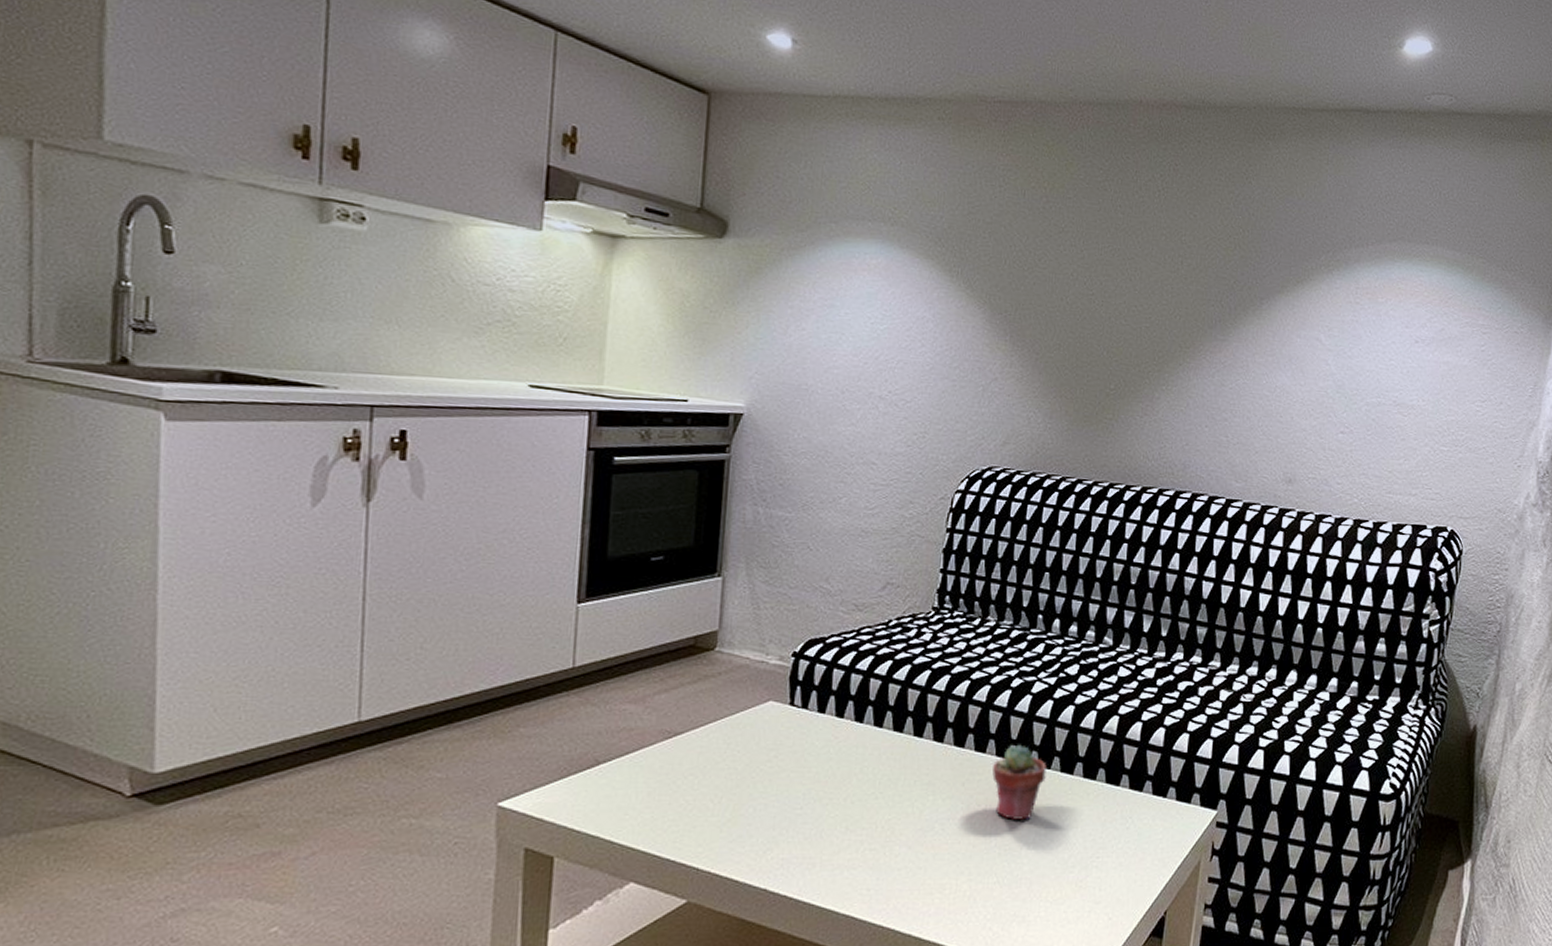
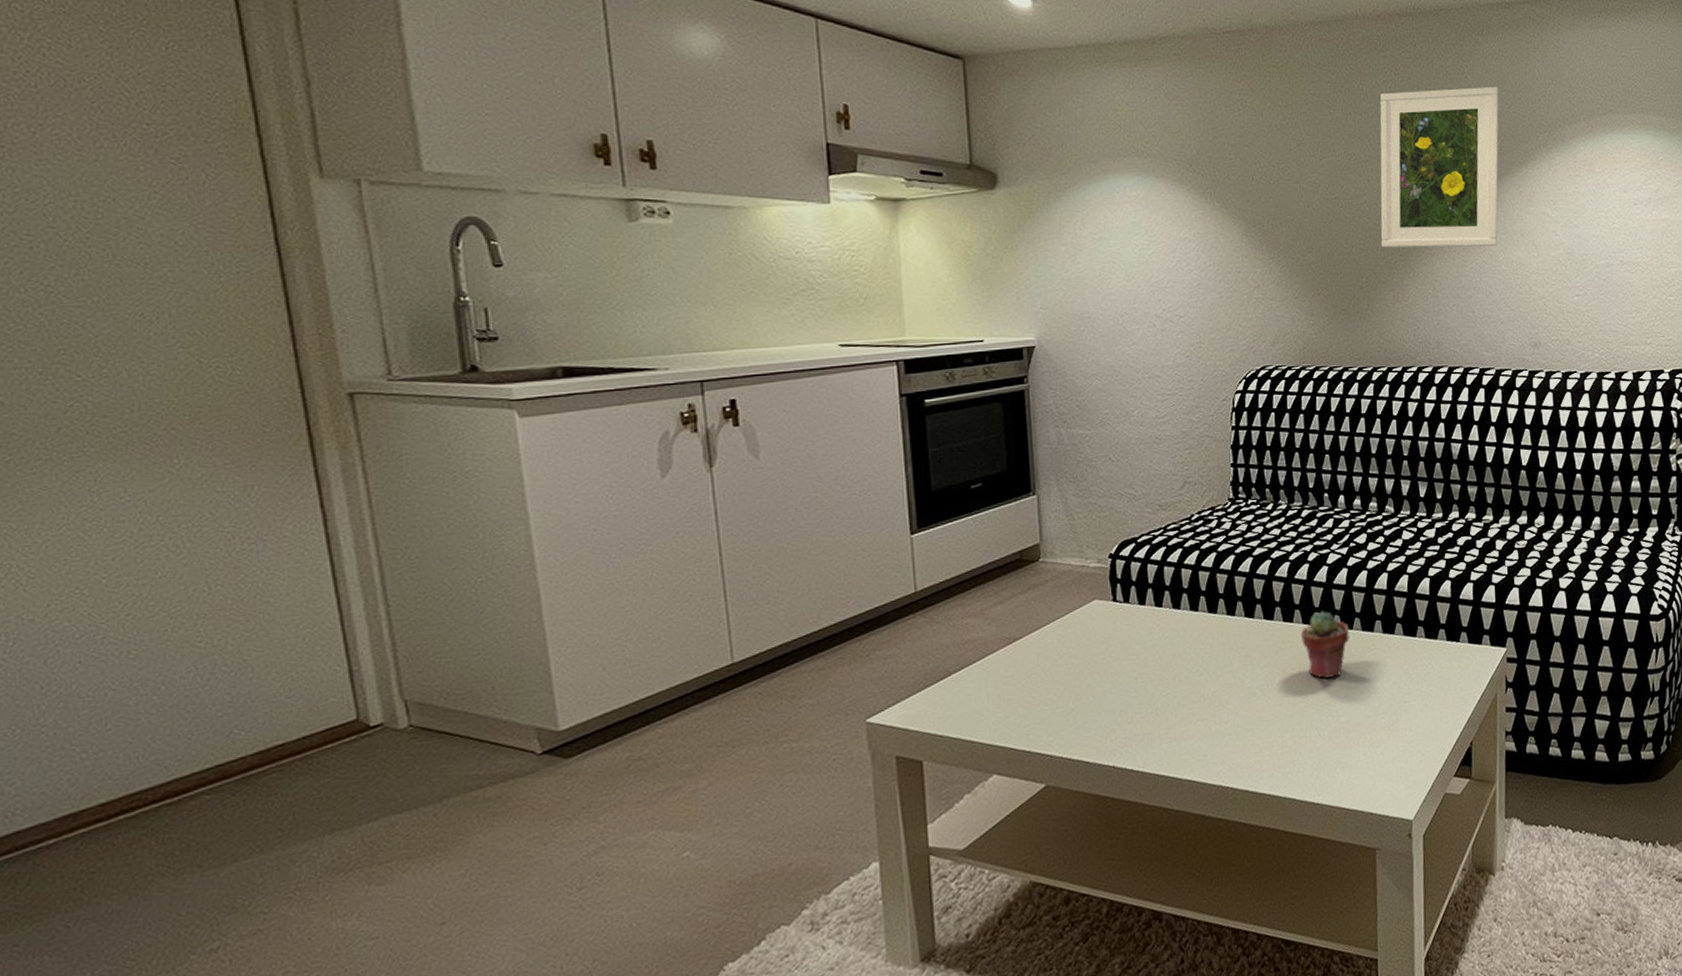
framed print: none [1135,188,1283,369] -> present [1380,86,1499,248]

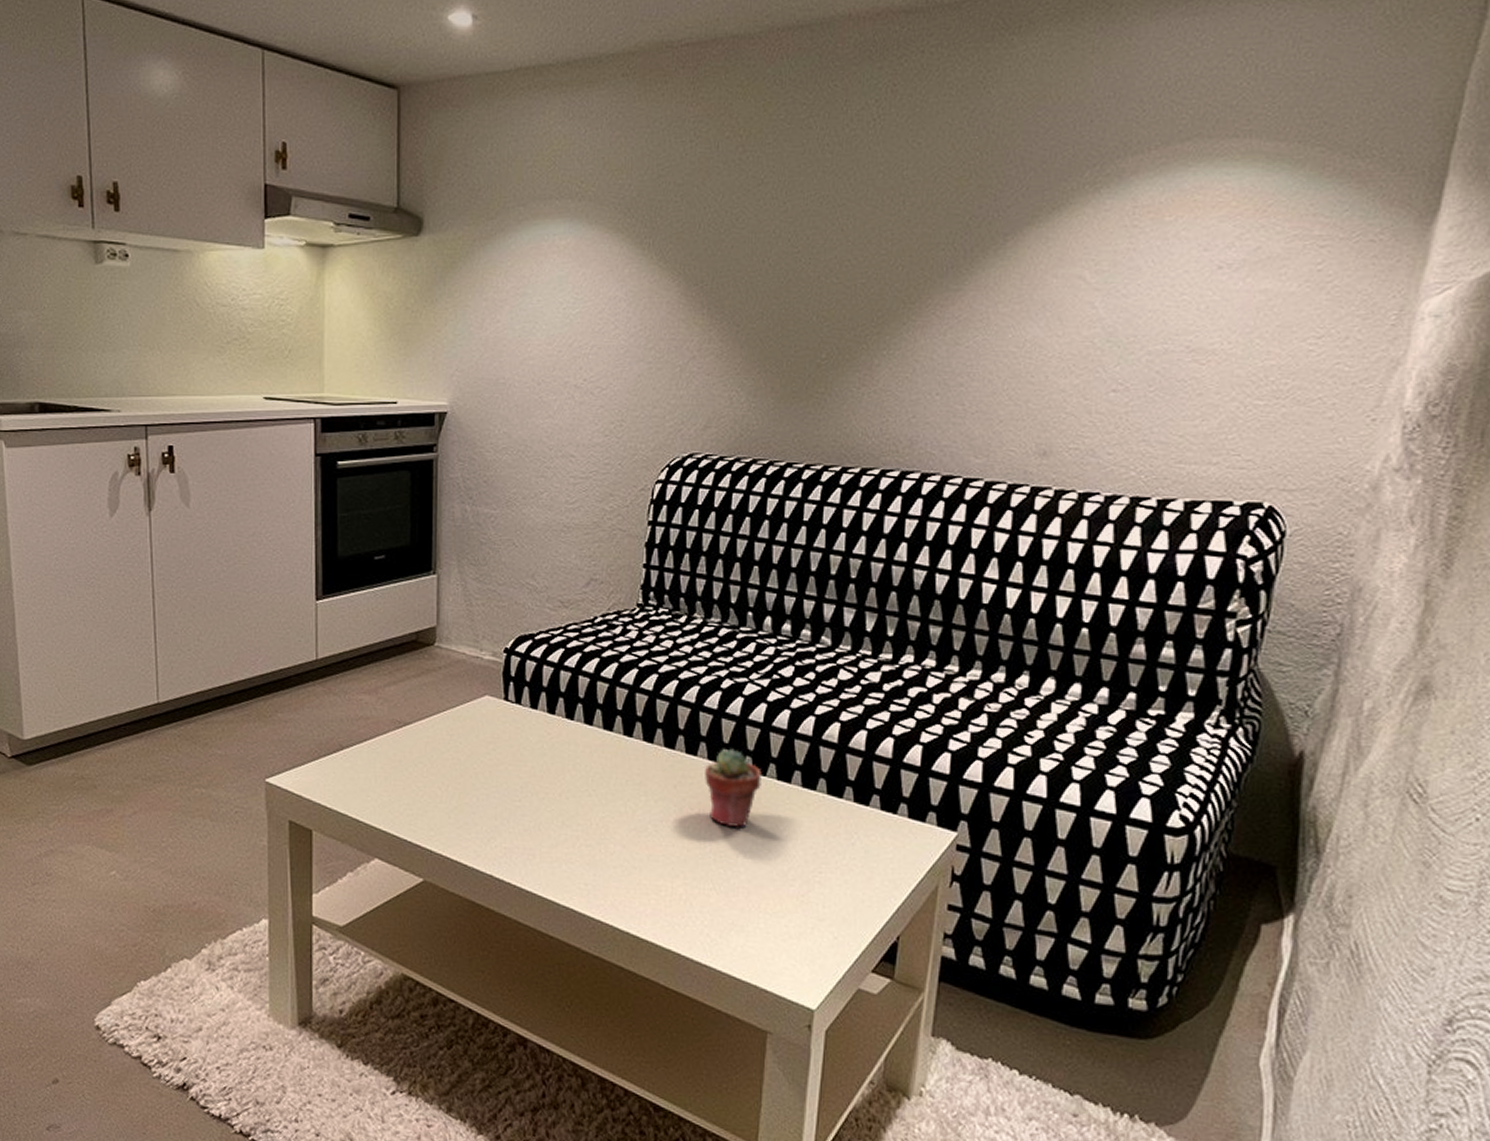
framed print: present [1380,86,1499,248] -> none [850,103,1033,321]

